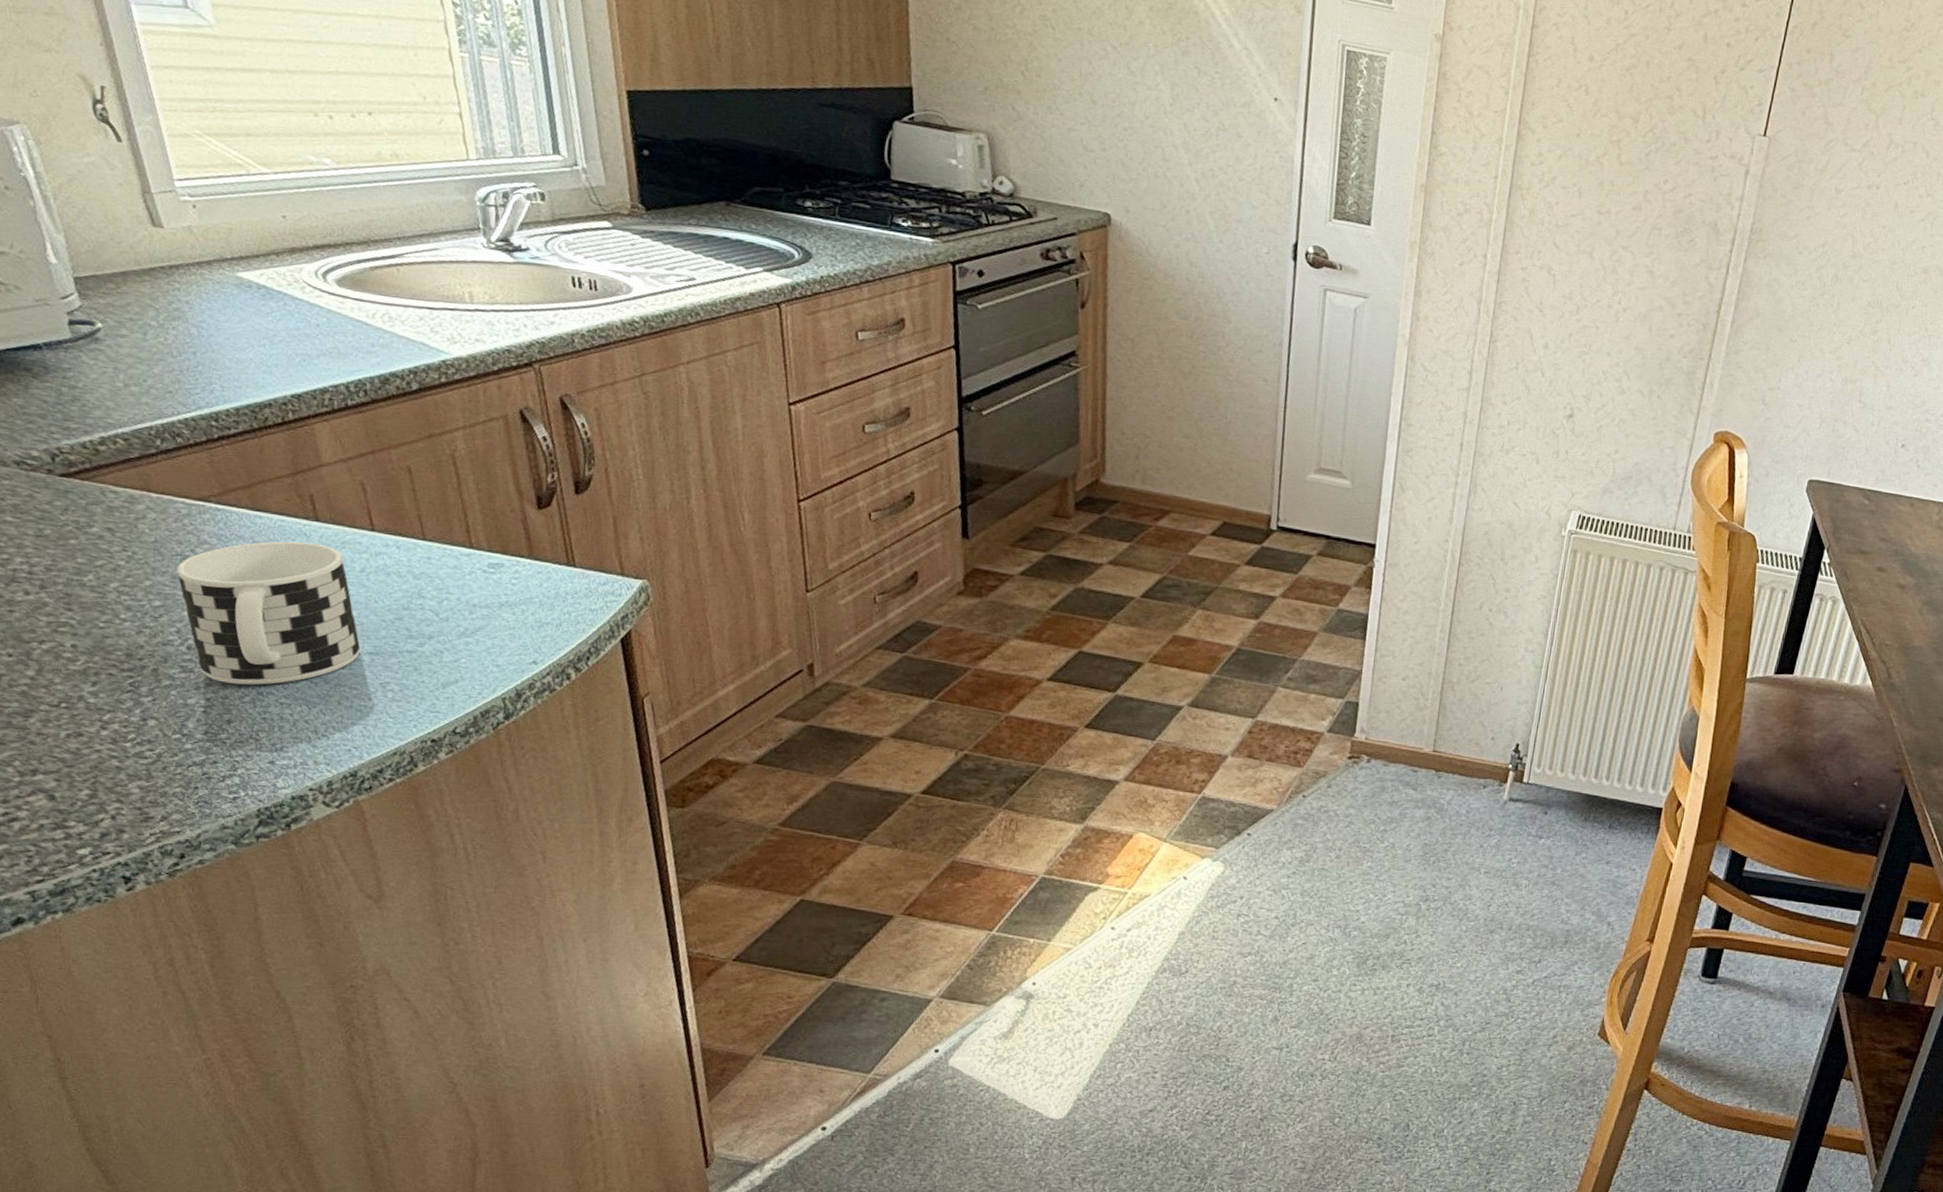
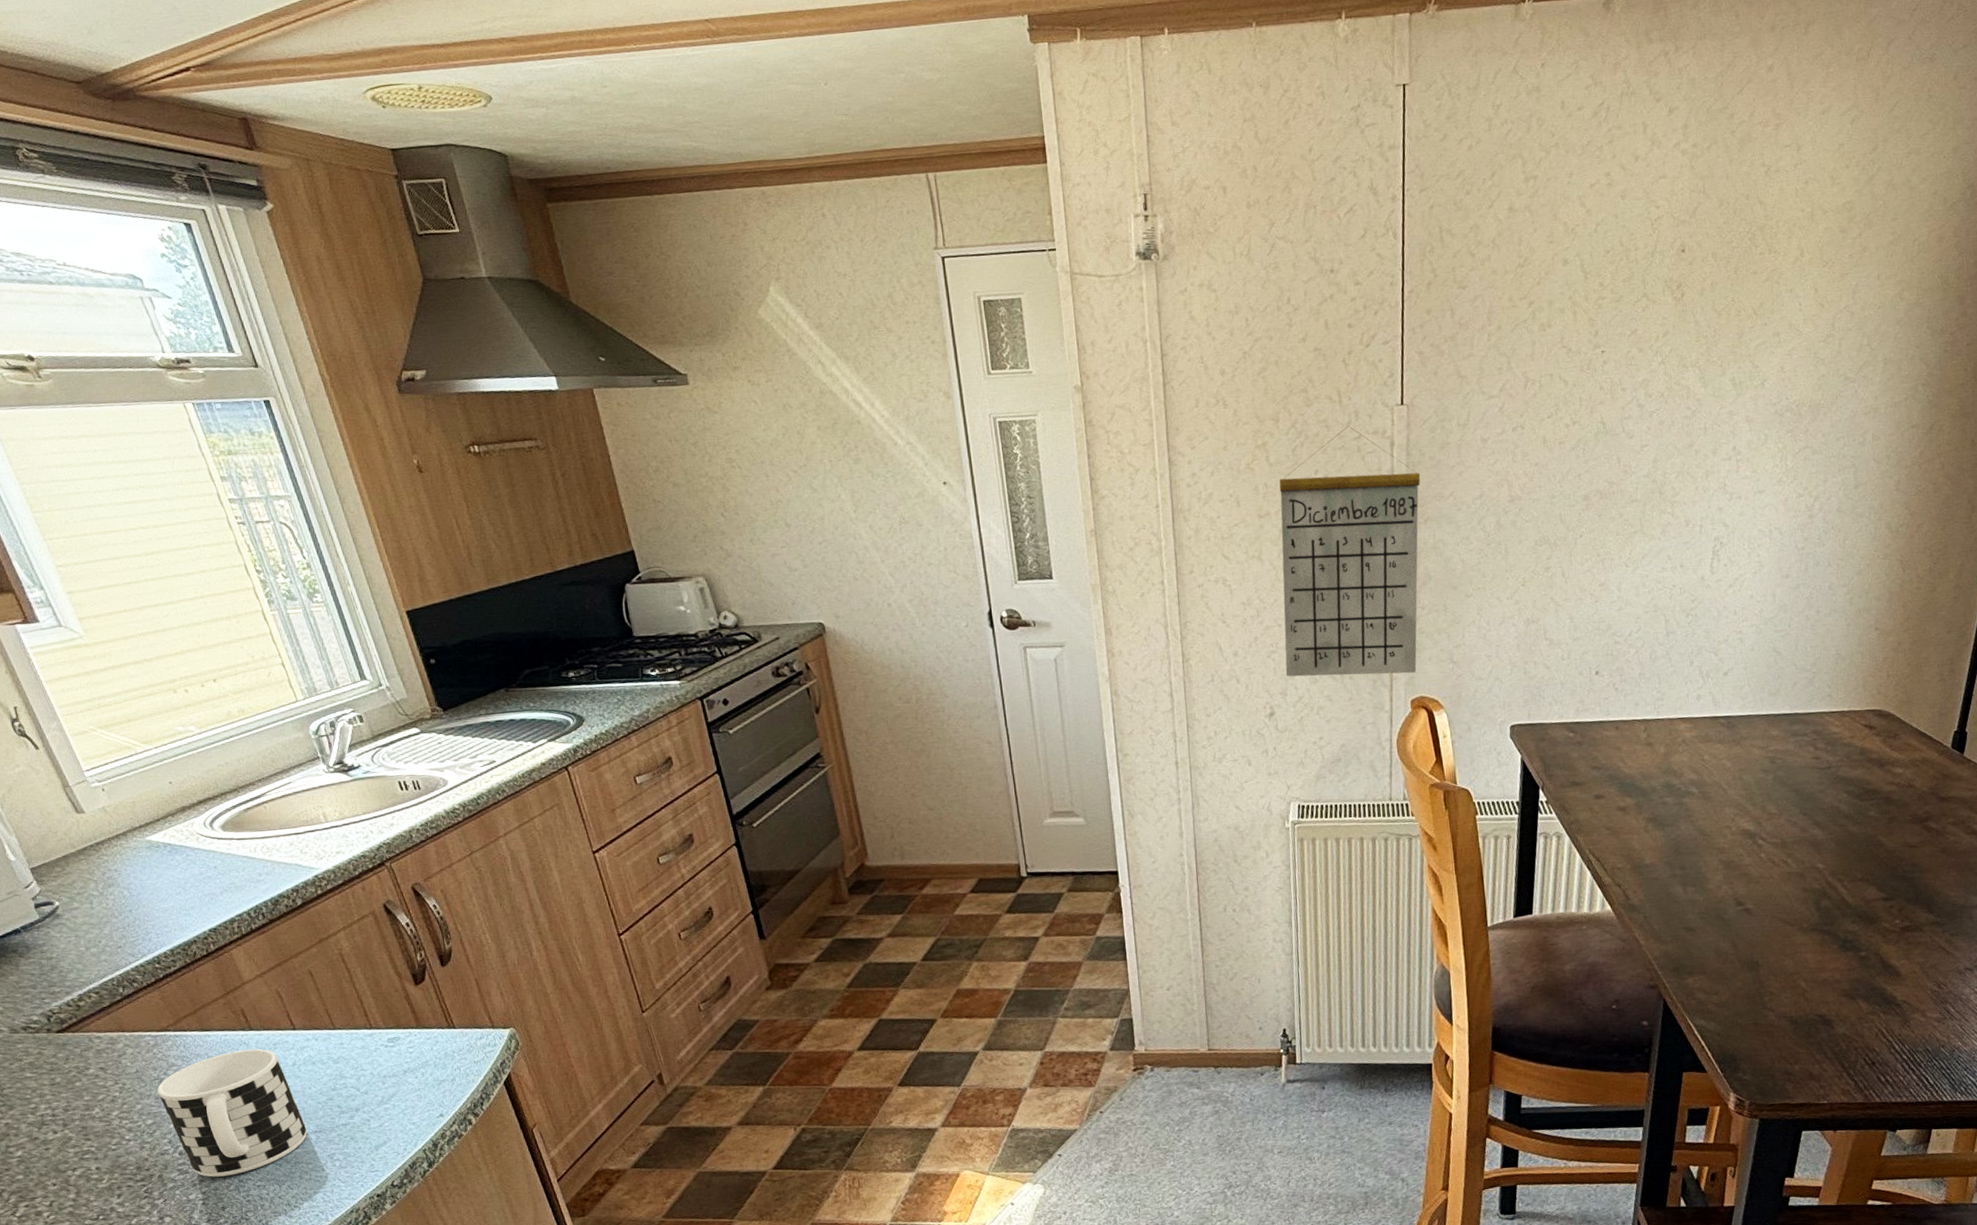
calendar: none [1593,143,1769,406] -> present [1279,425,1421,677]

